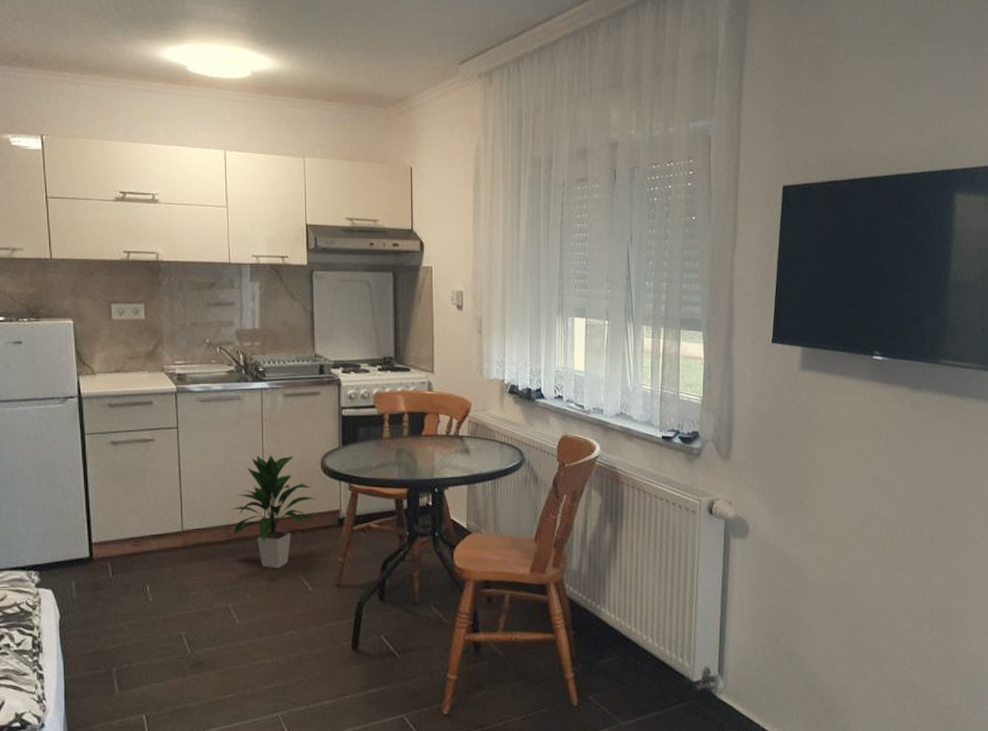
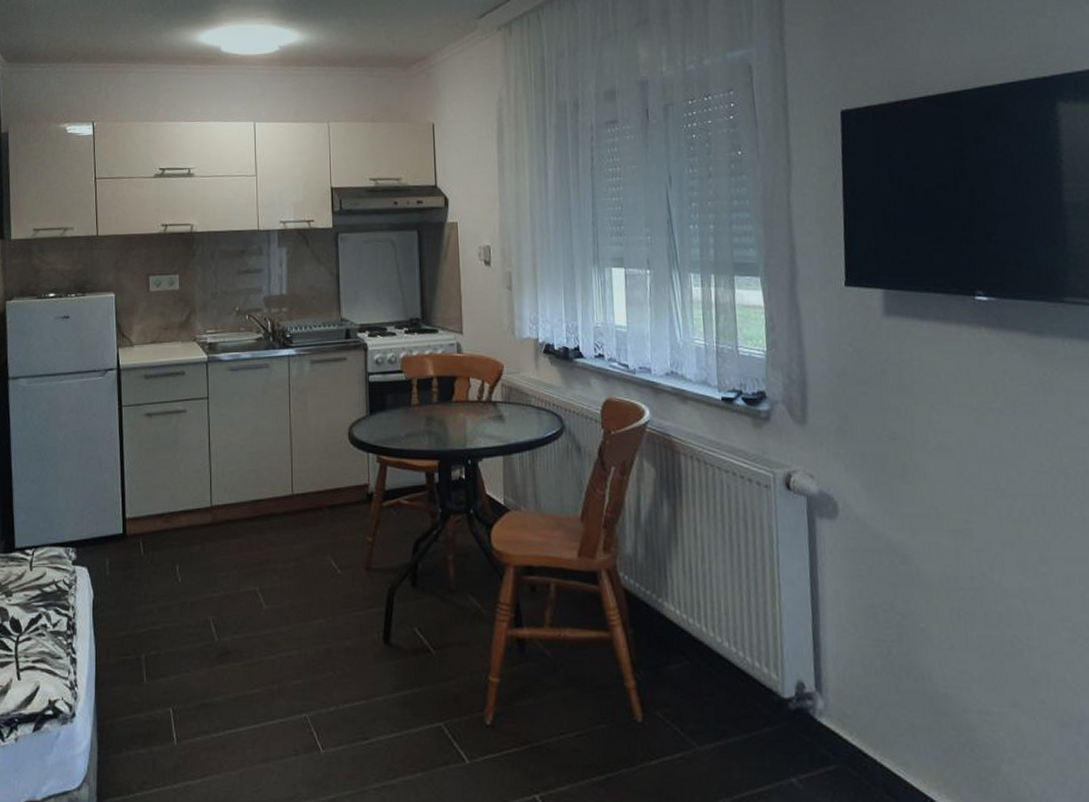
indoor plant: present [230,454,318,569] -> none [258,424,346,549]

